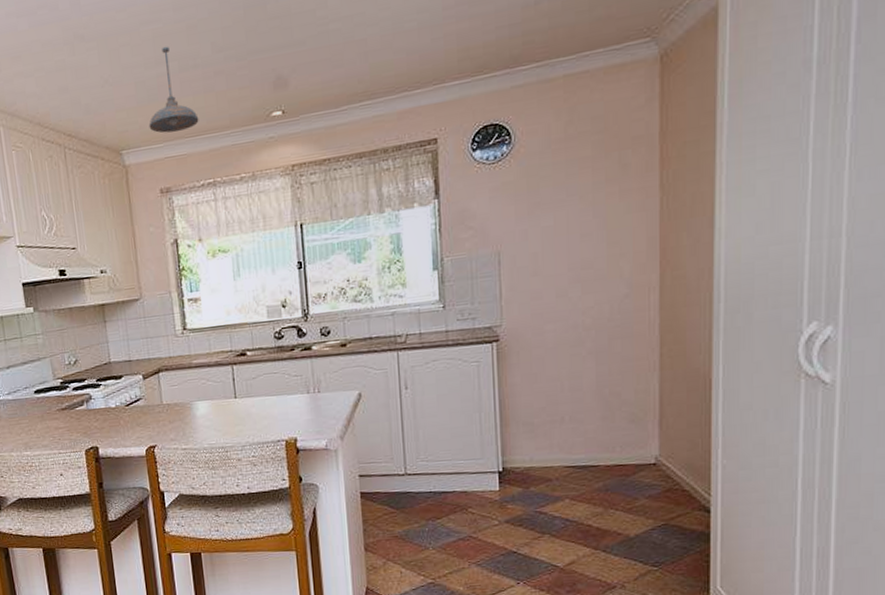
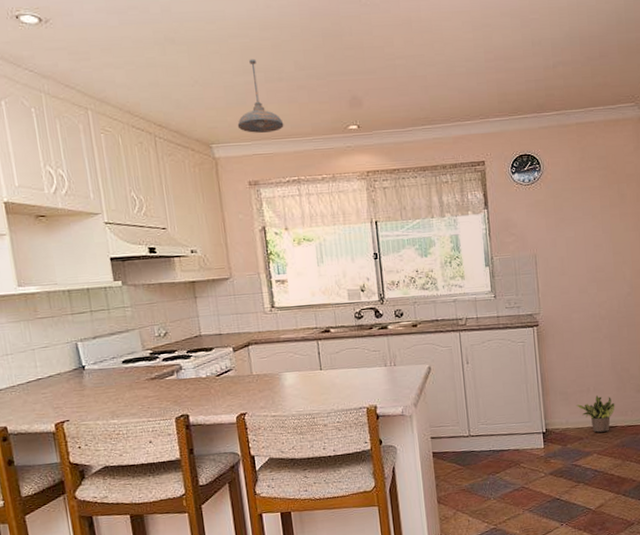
potted plant: none [544,425,598,473] -> present [576,394,615,433]

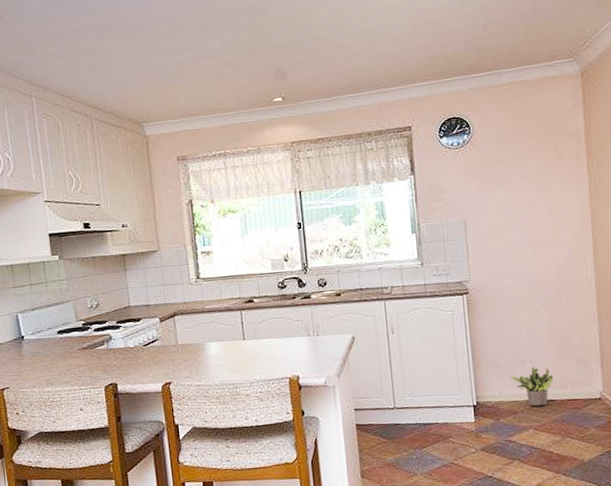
pendant light: present [237,59,284,133] -> none [167,39,211,111]

